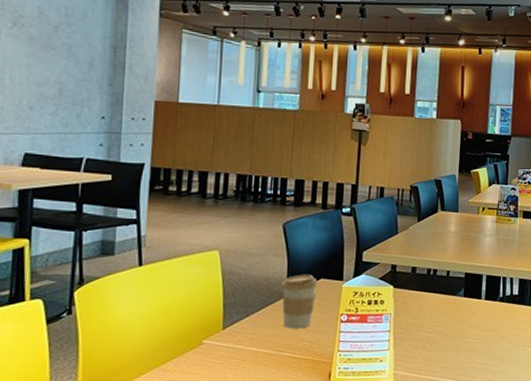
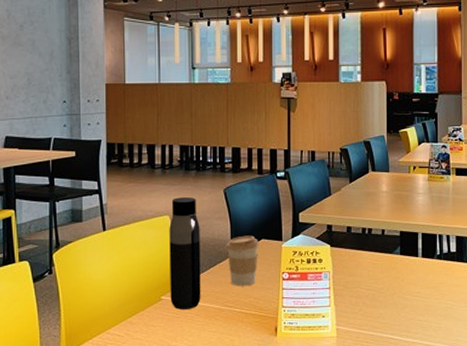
water bottle: none [213,231,253,355] -> present [169,197,201,309]

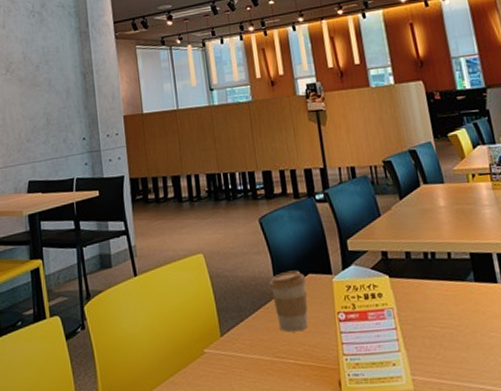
water bottle: present [169,197,201,309] -> none [203,231,249,364]

